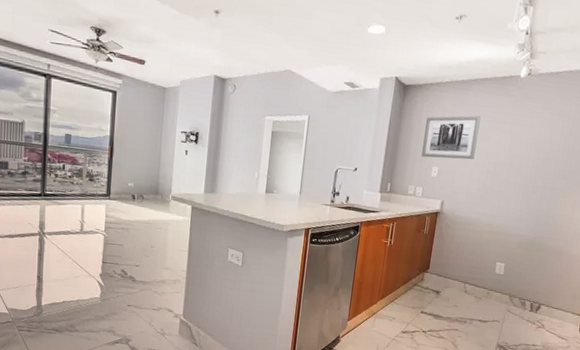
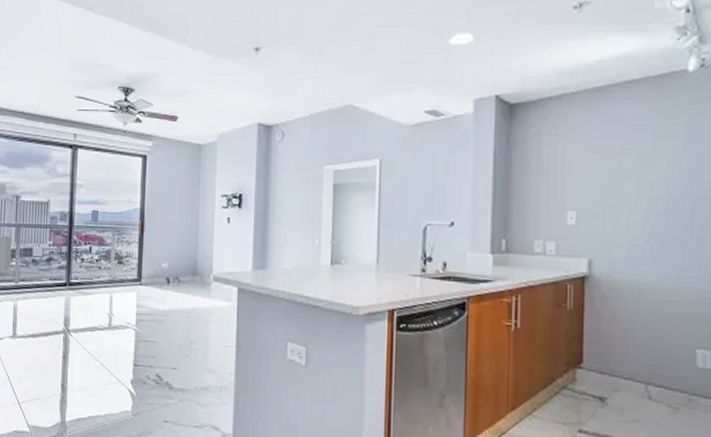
wall art: present [421,115,481,160] -> none [548,133,633,199]

